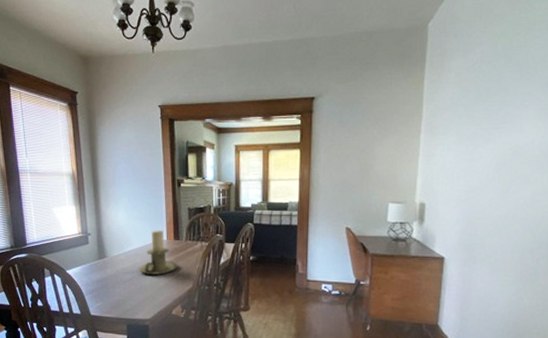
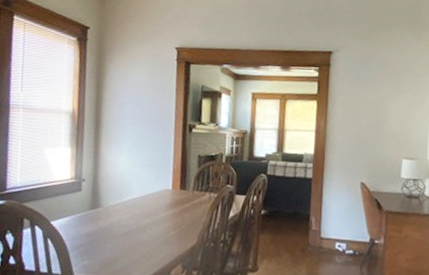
candle holder: present [138,230,178,275] -> none [136,178,182,229]

